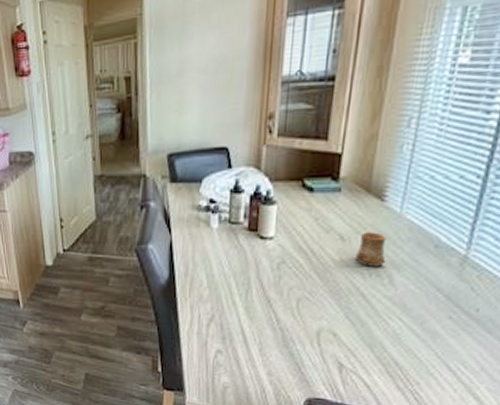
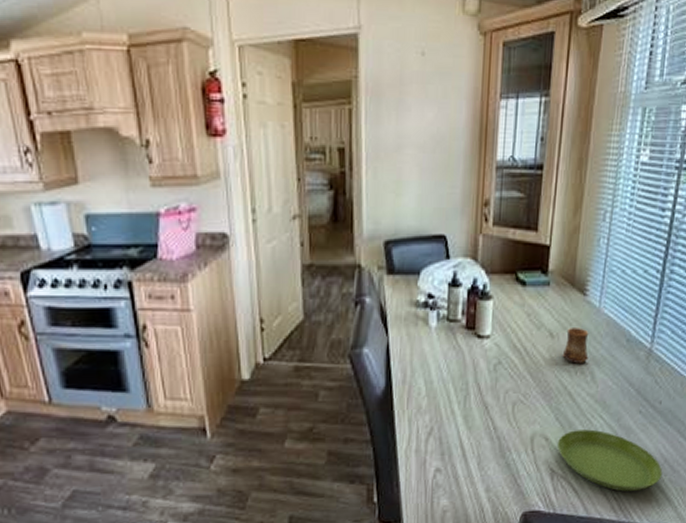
saucer: none [347,329,478,395] -> present [558,429,663,492]

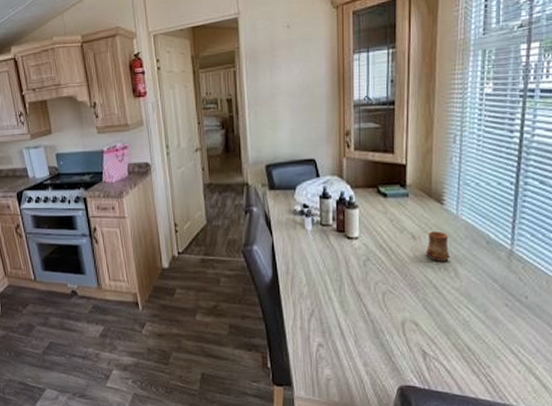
saucer: present [558,429,663,492] -> none [428,318,536,376]

